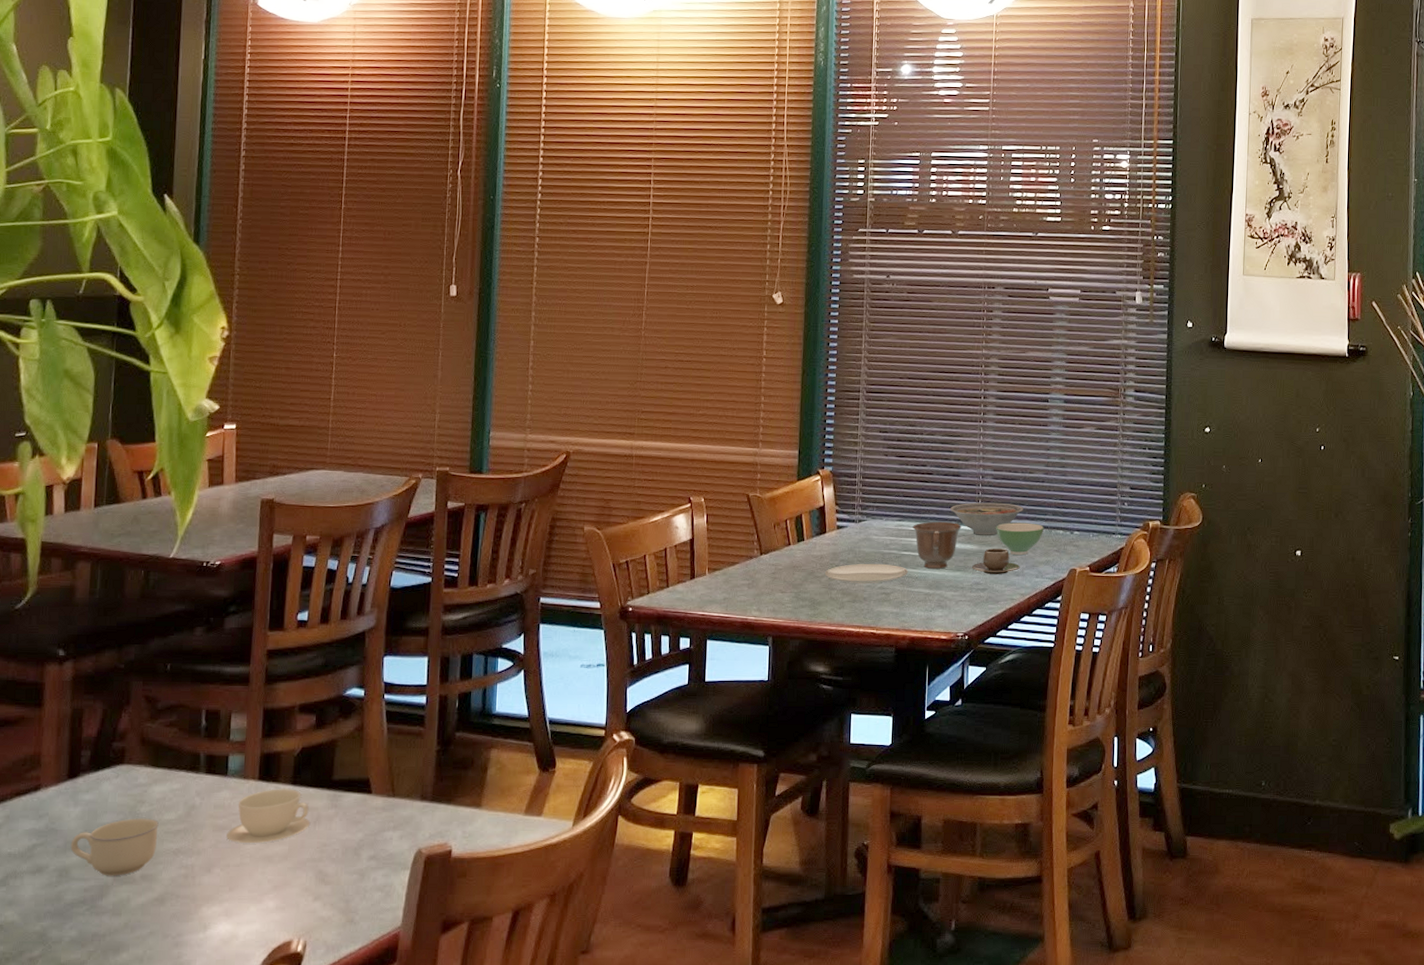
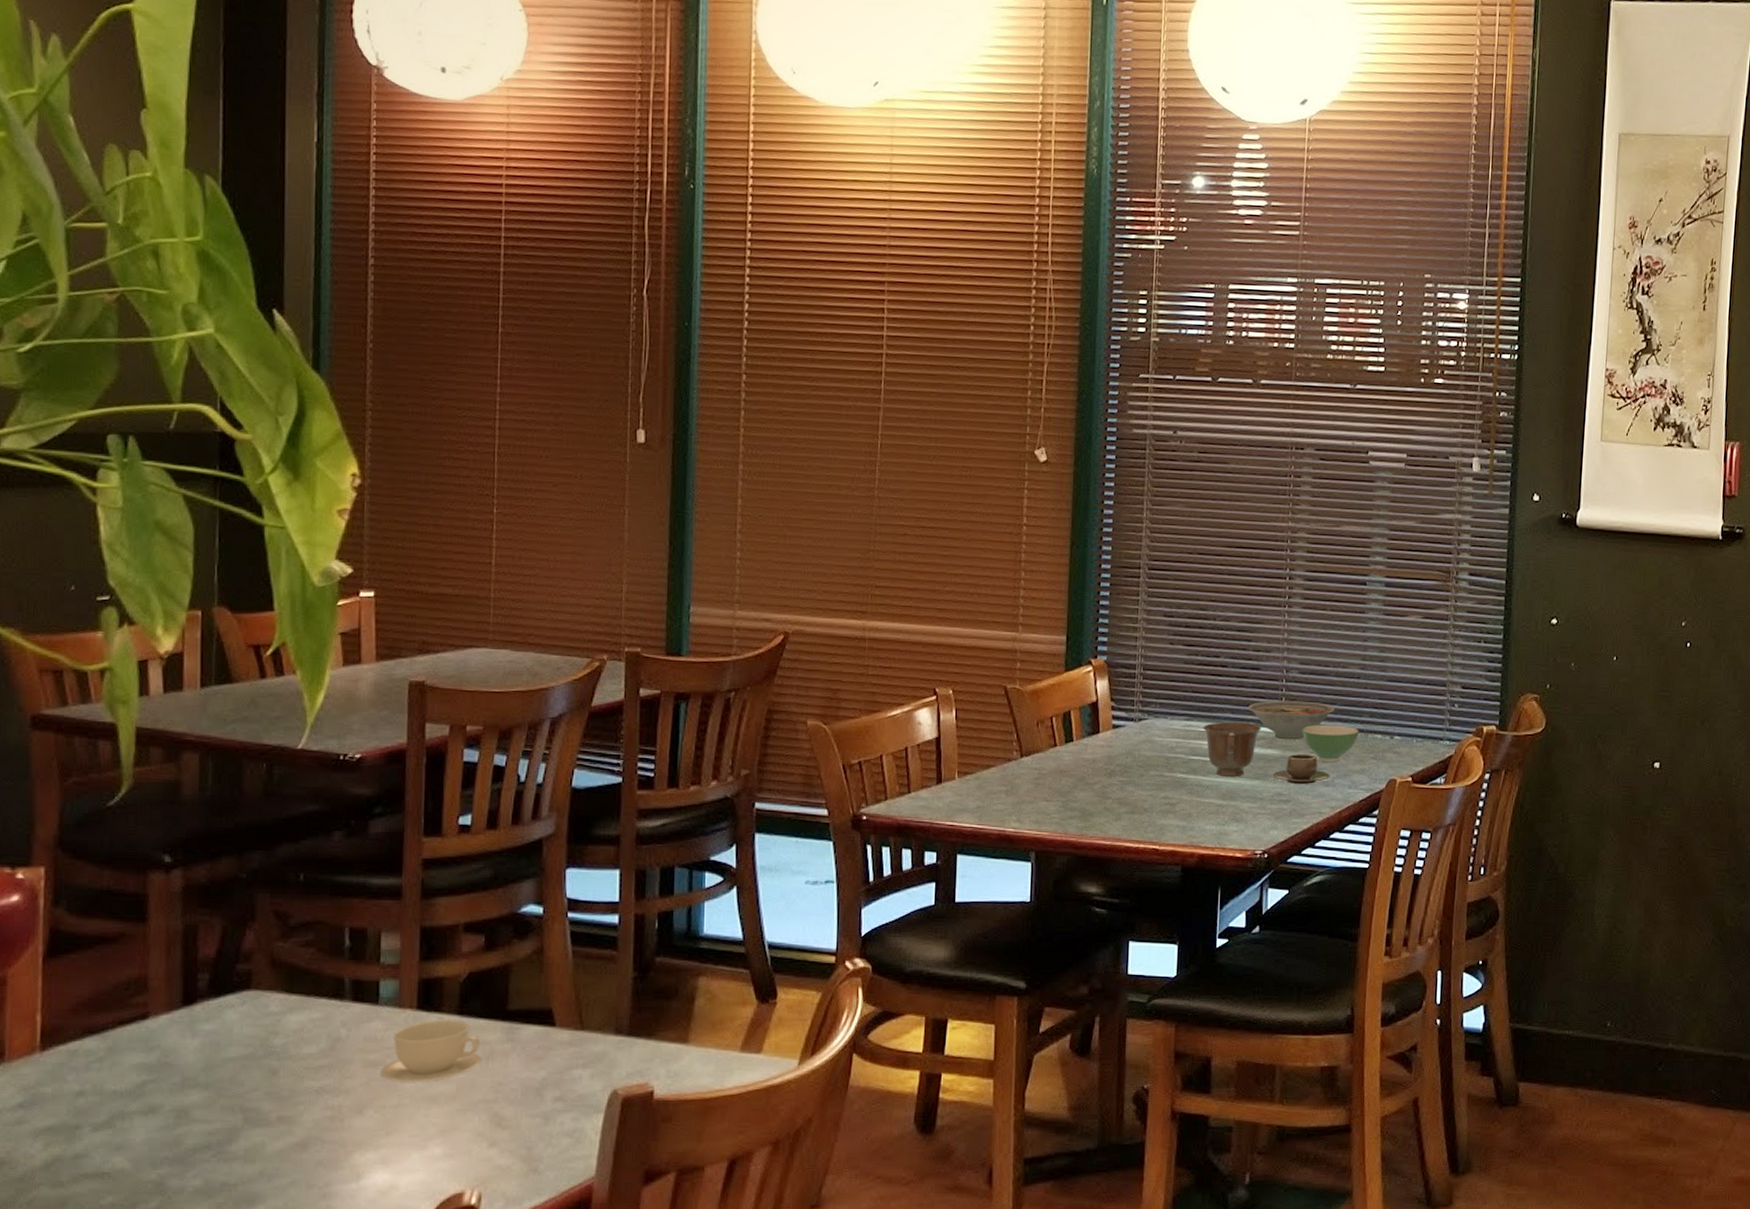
cup: present [70,818,159,876] -> none [189,1052,297,1118]
plate: present [824,563,909,584] -> none [1097,769,1198,793]

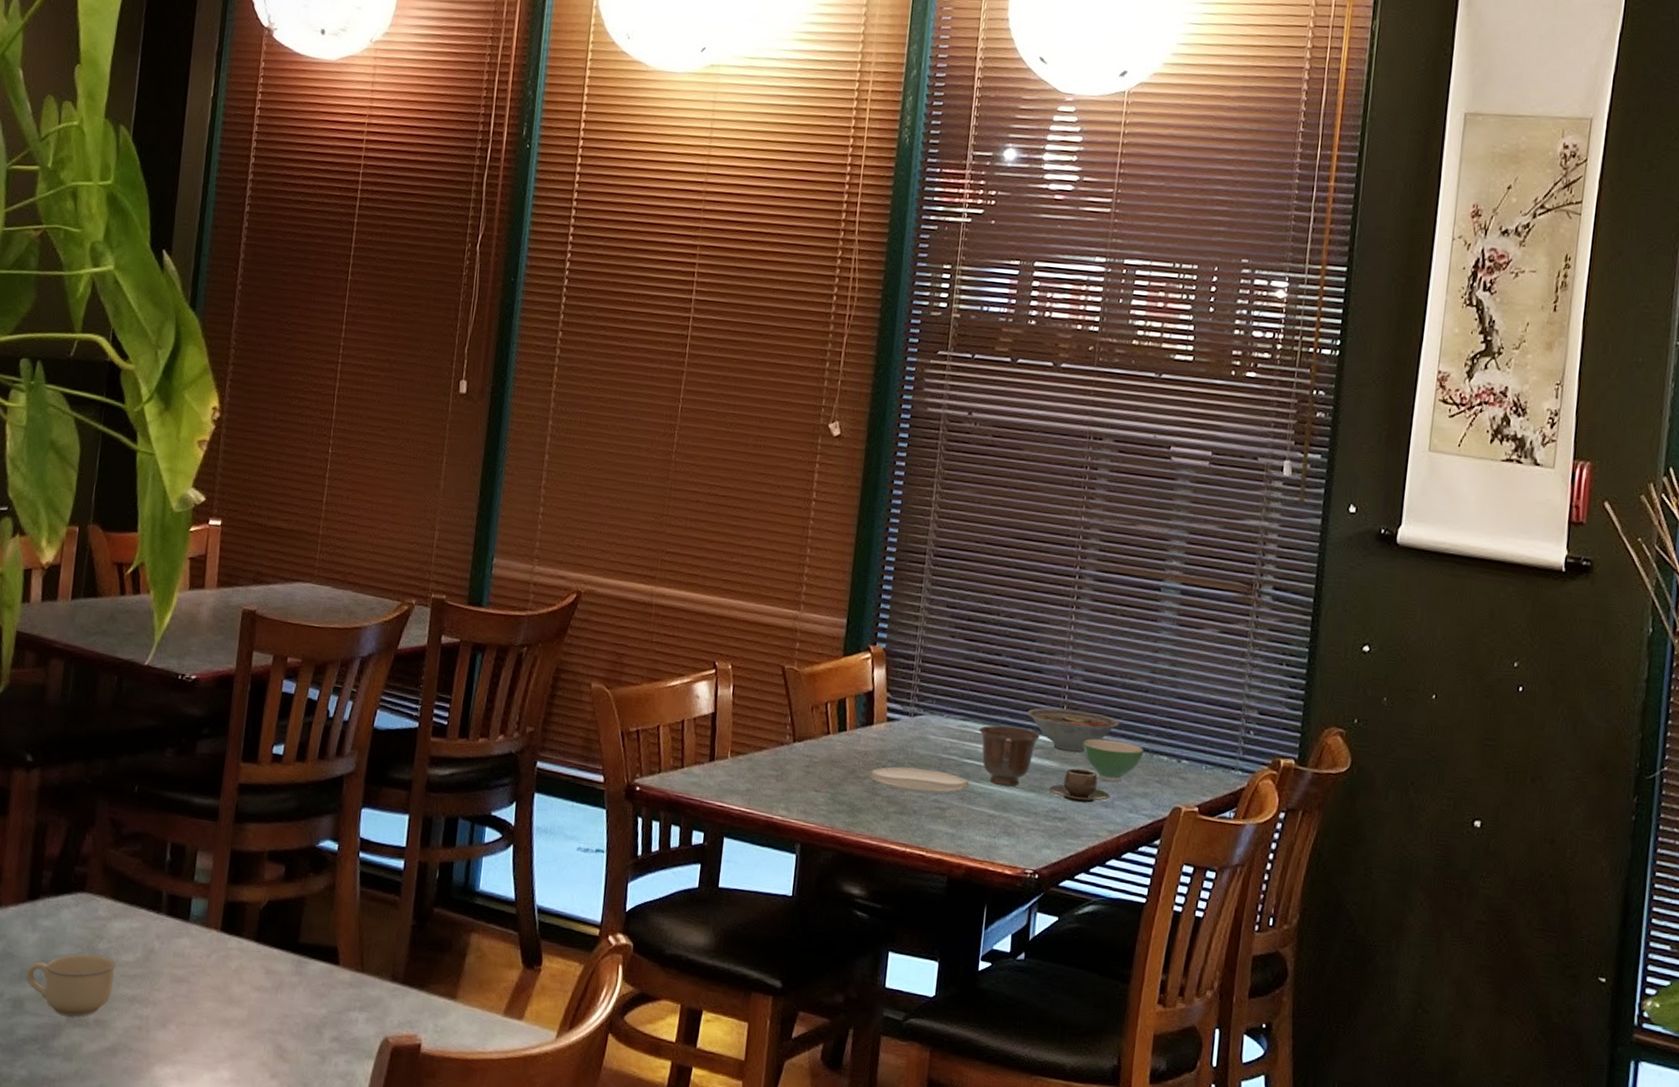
cup: none [189,1052,297,1118] -> present [26,954,116,1017]
teacup: present [380,1019,482,1082] -> none [184,943,273,1004]
plate: none [1097,769,1198,793] -> present [868,766,971,795]

